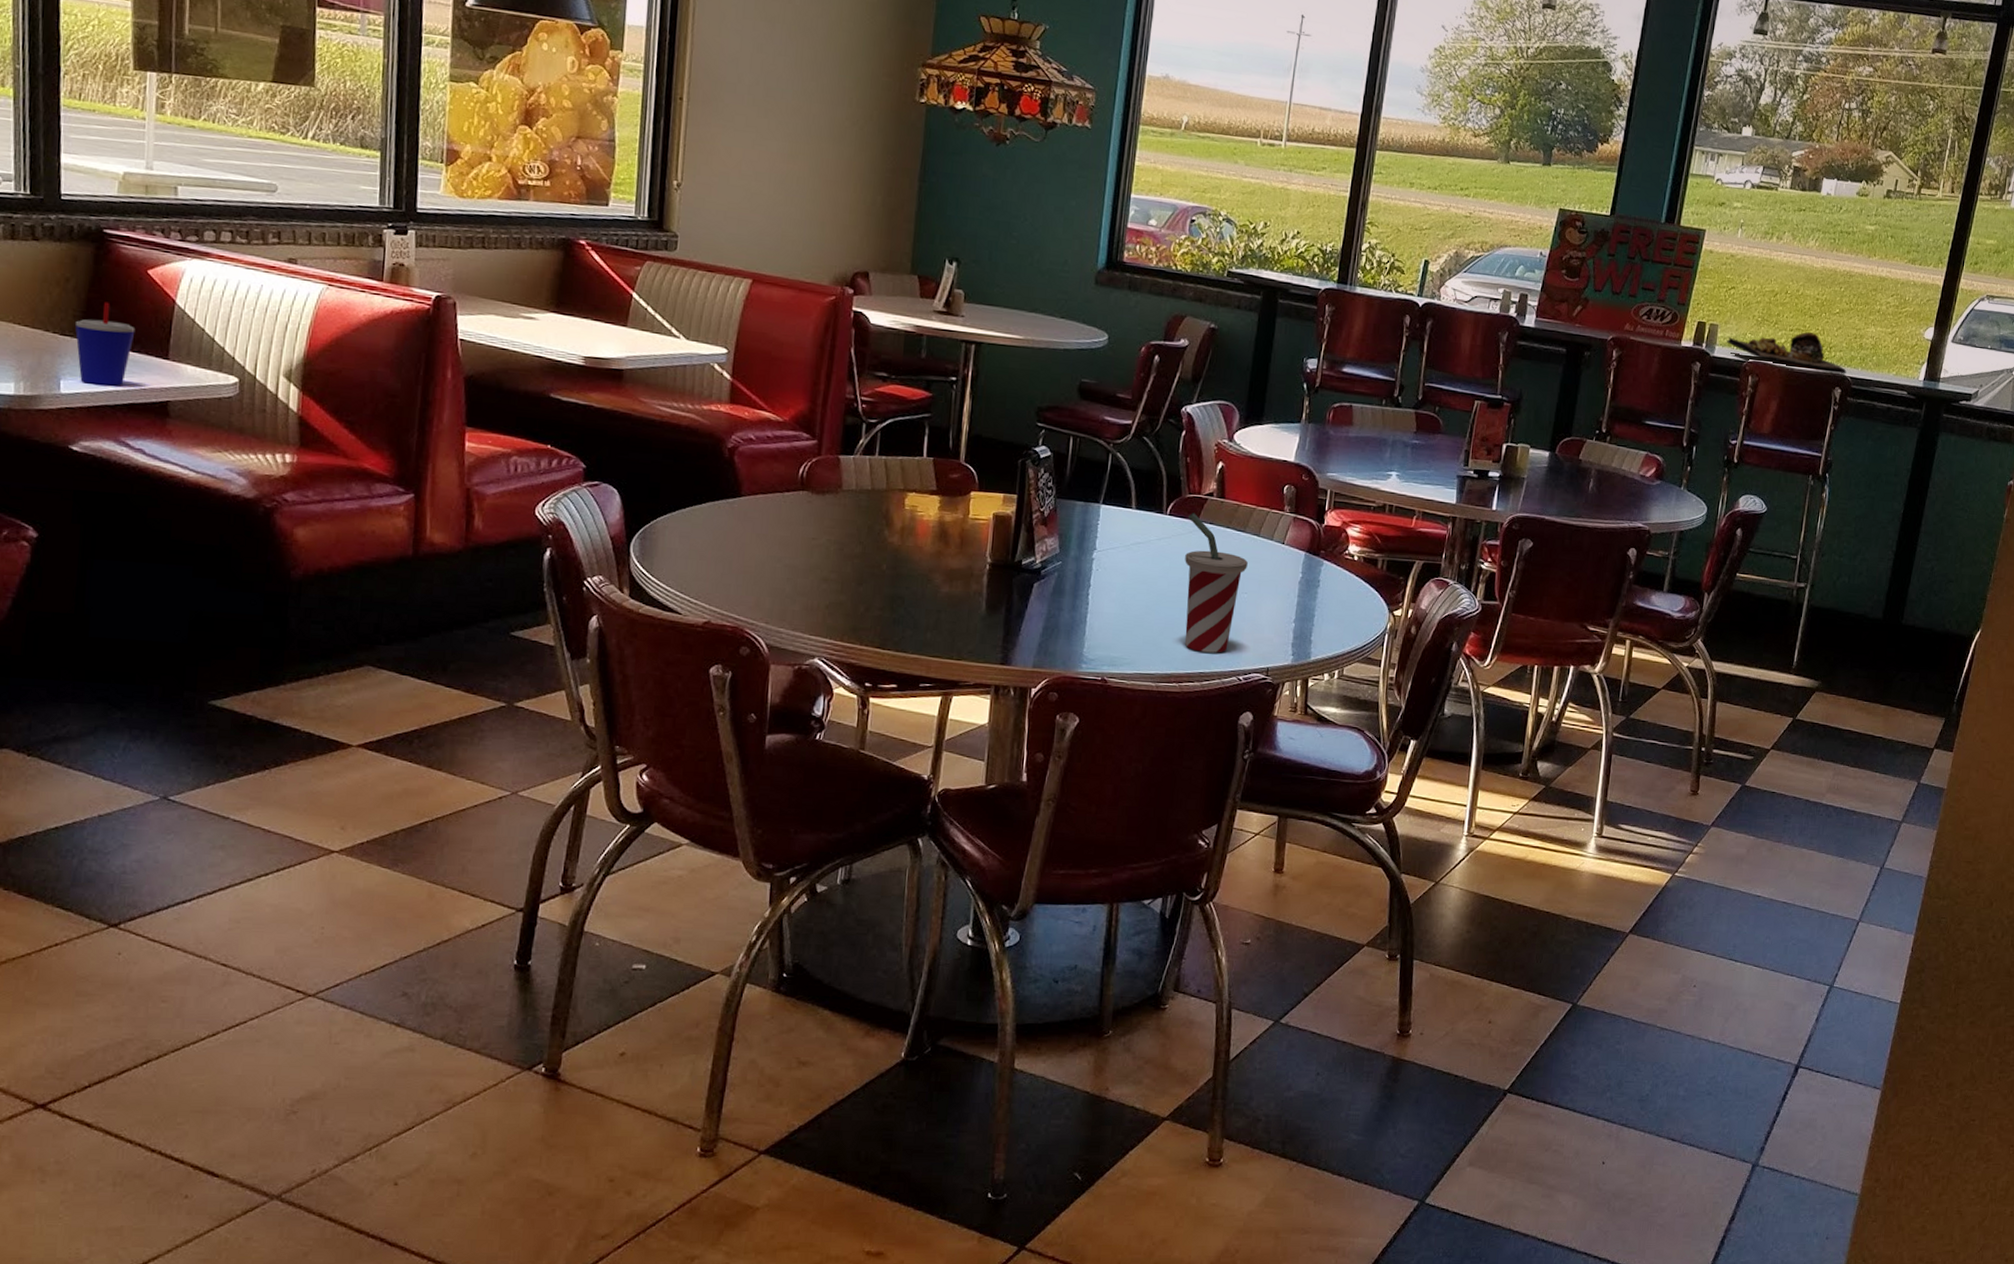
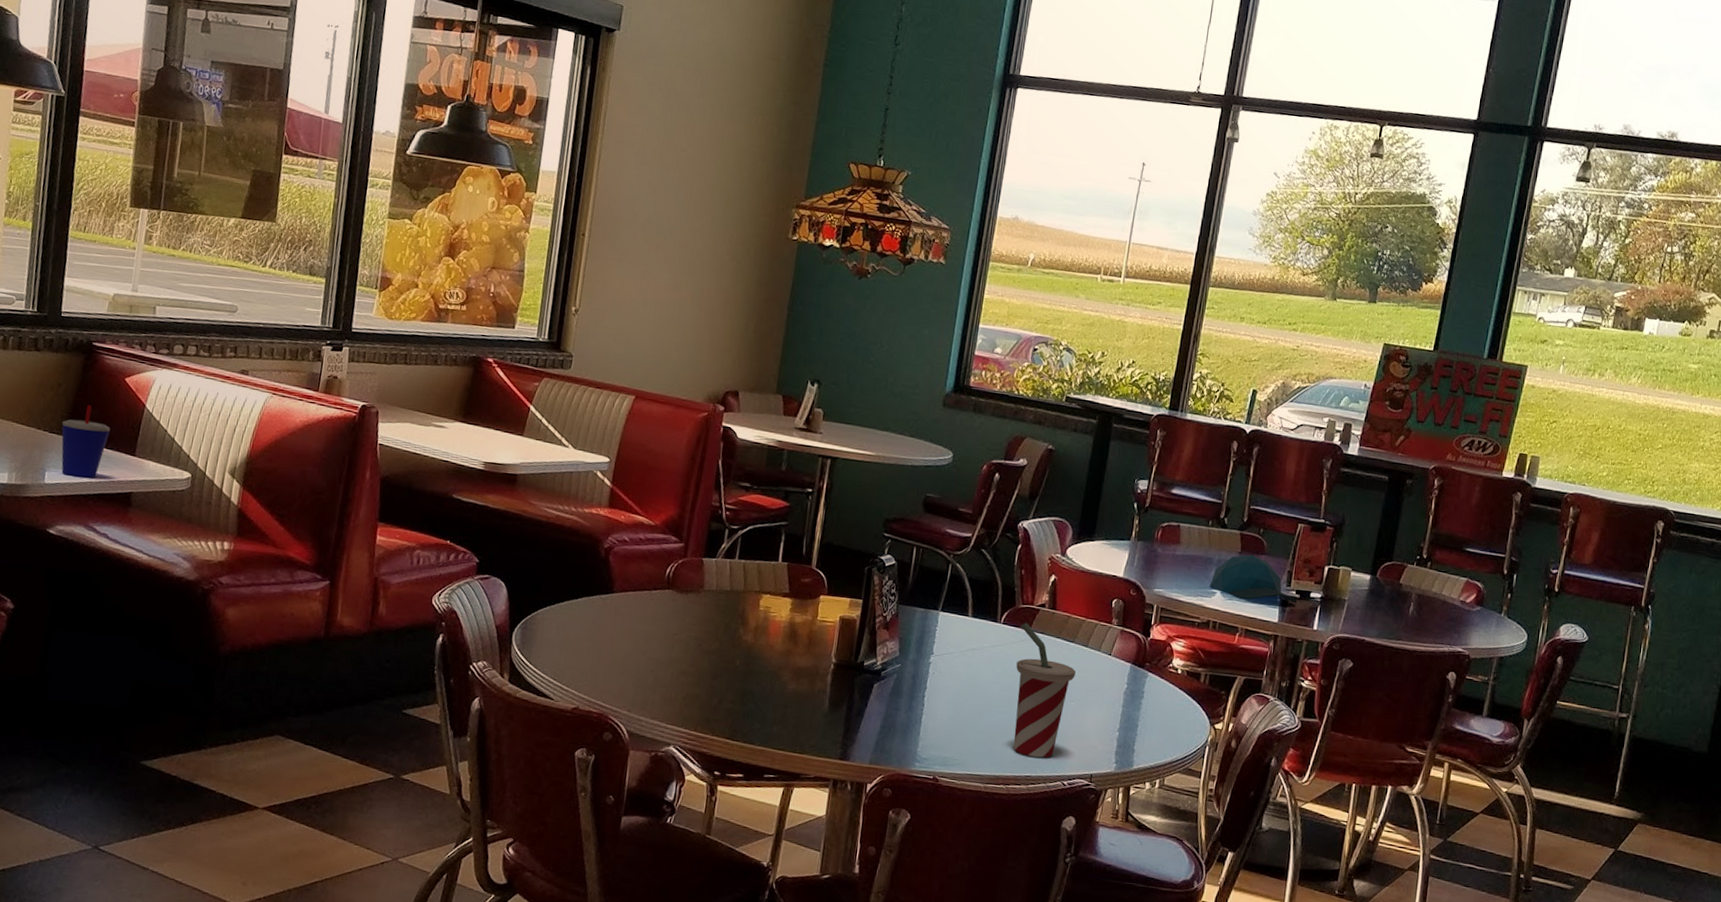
baseball cap: none [1384,434,1475,484] -> present [1209,554,1297,604]
food tray: present [1726,332,1847,375] -> none [1547,466,1670,508]

